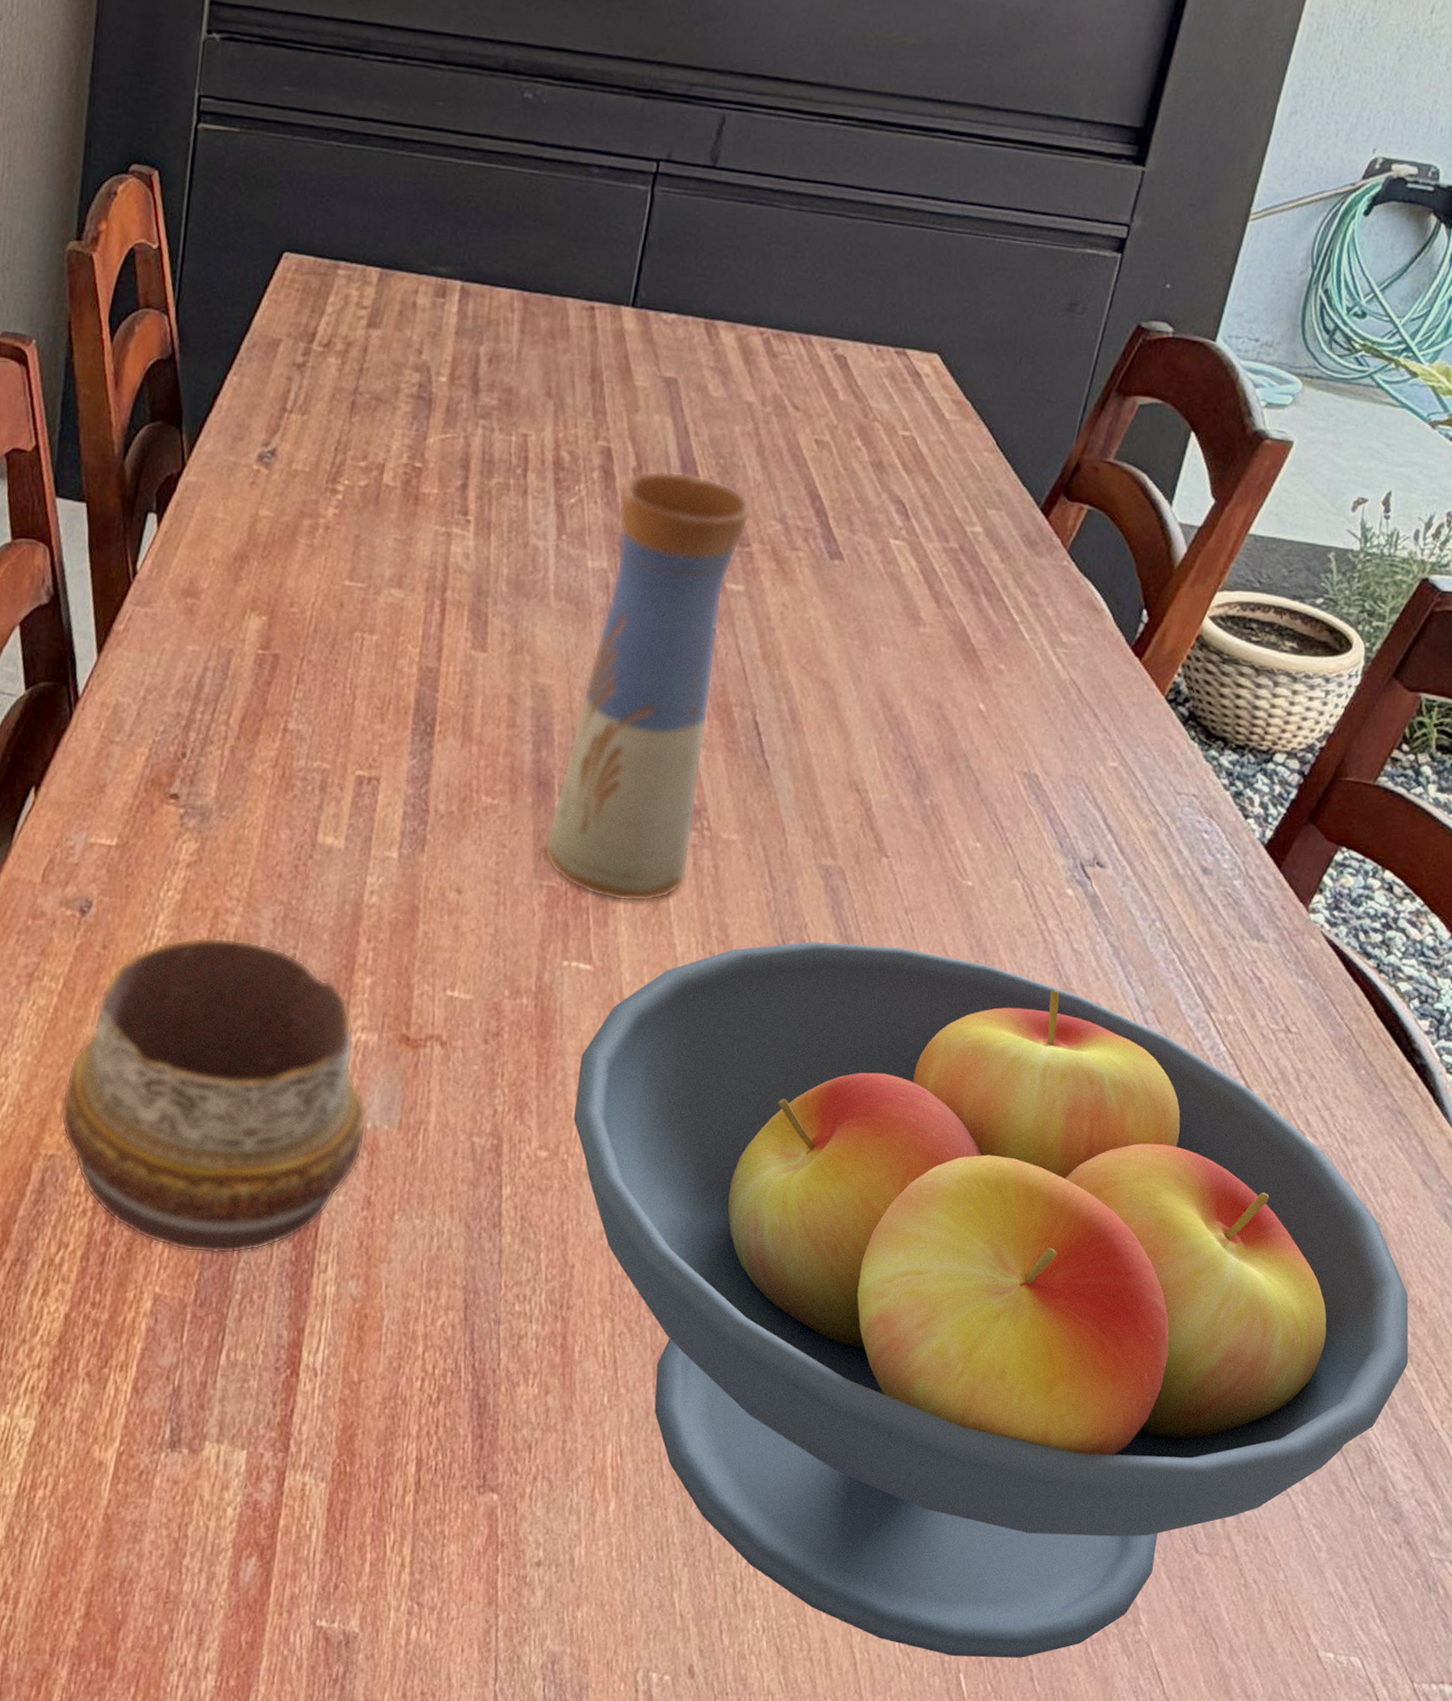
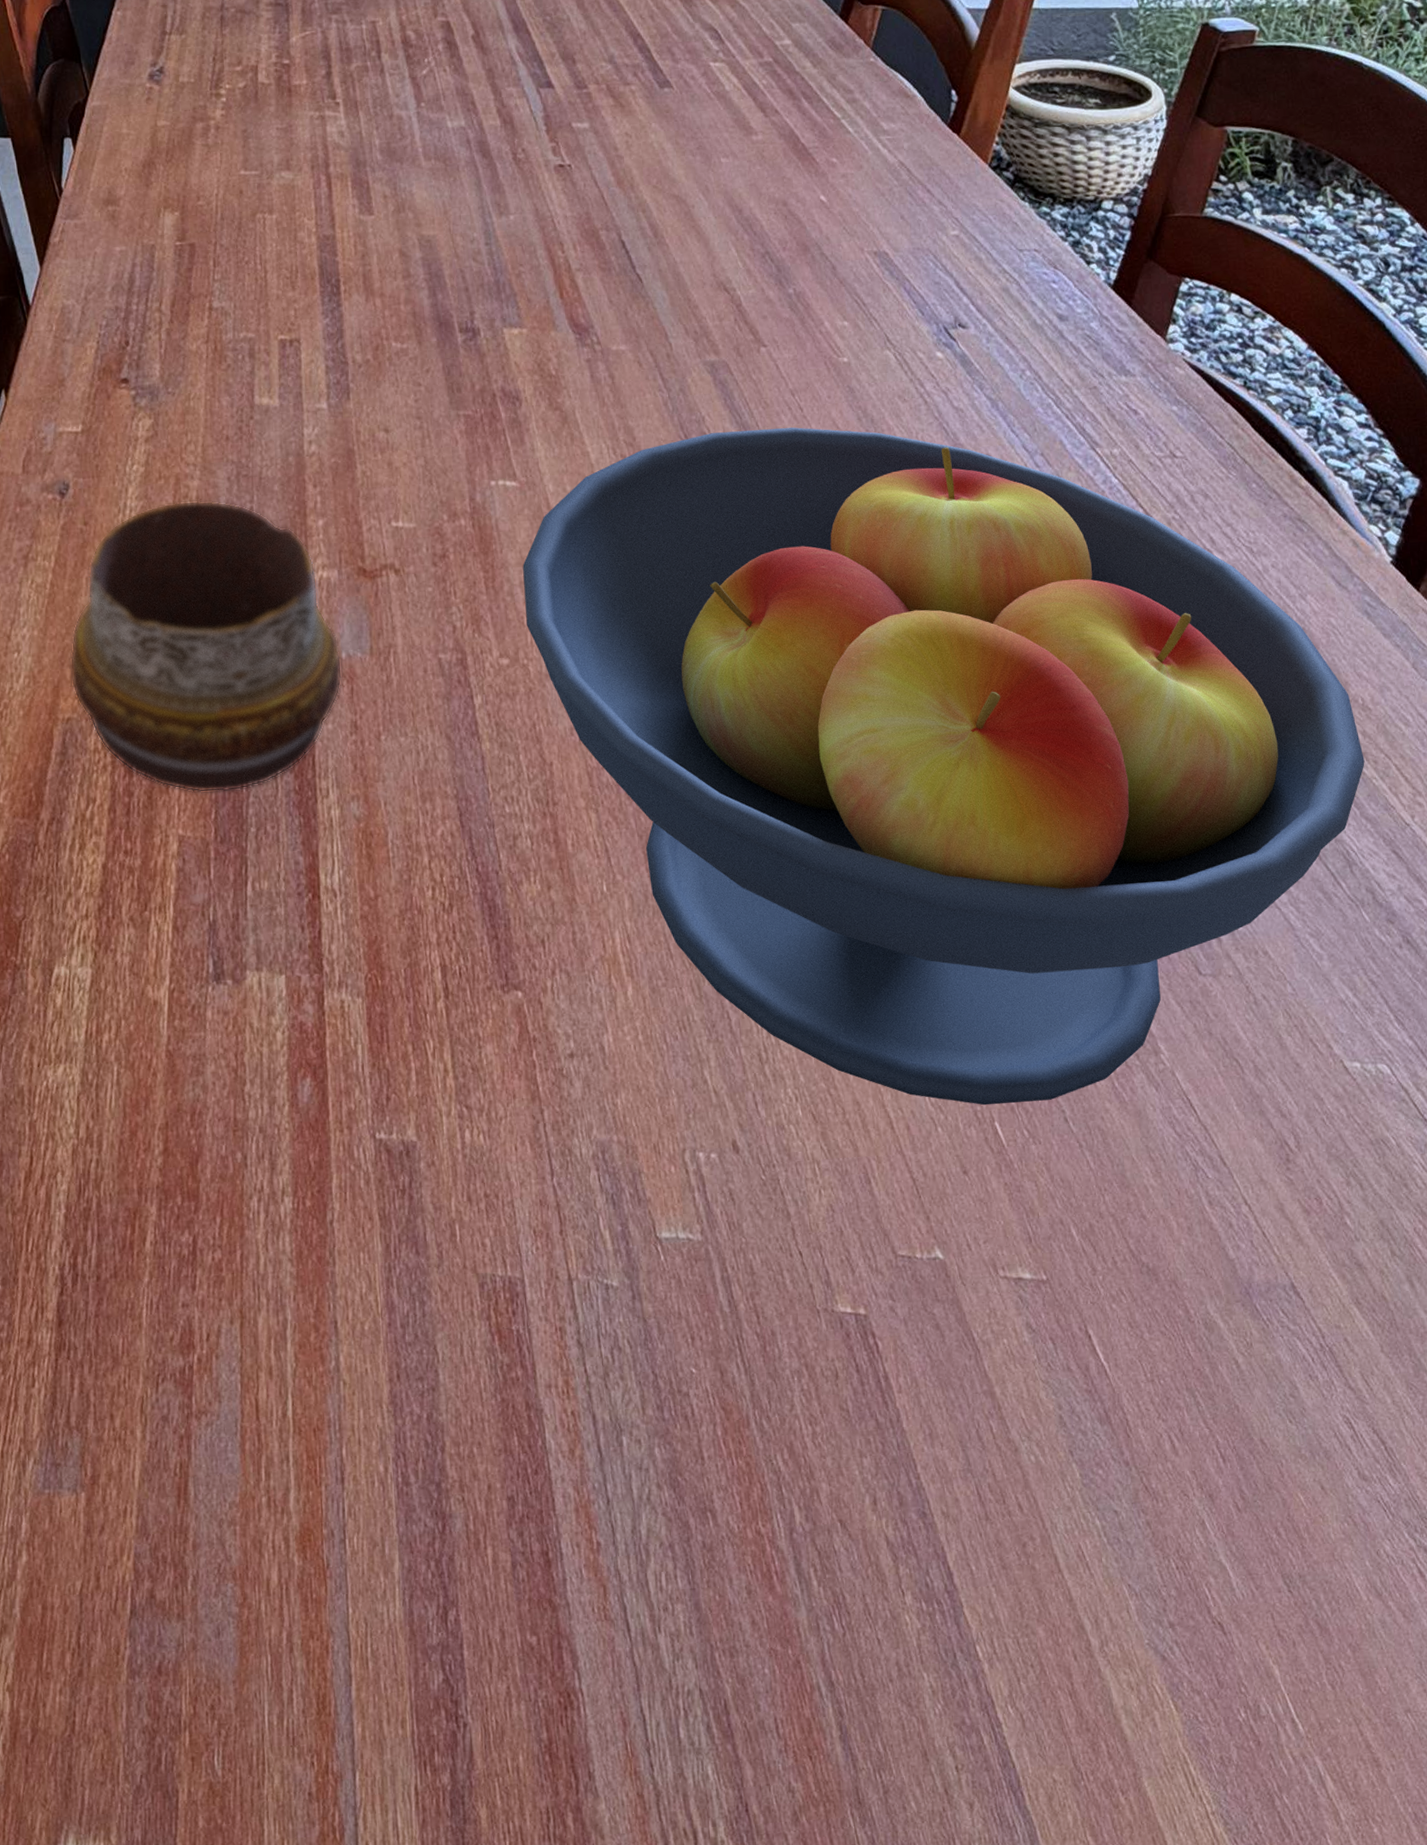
vase: present [543,470,753,903] -> none [454,32,587,420]

